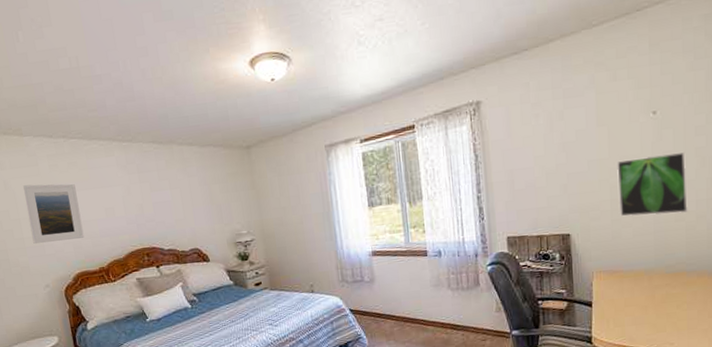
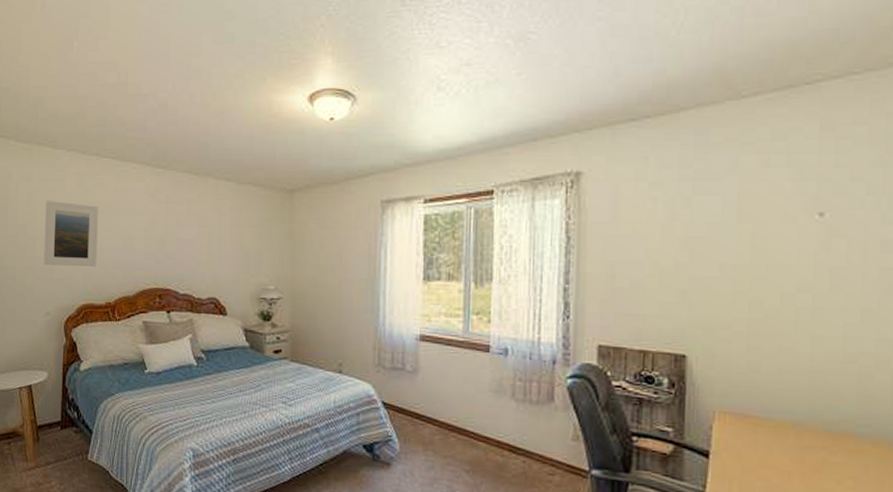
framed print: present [617,151,689,217] -> none [759,269,865,354]

